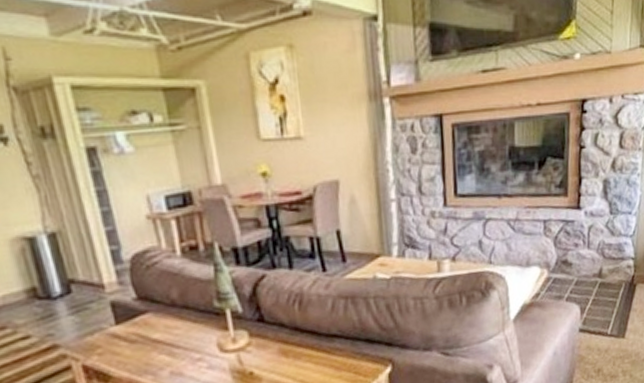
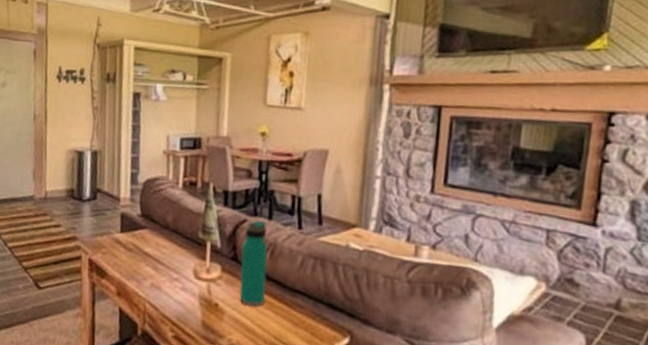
water bottle: none [266,271,302,365] -> present [239,220,268,307]

